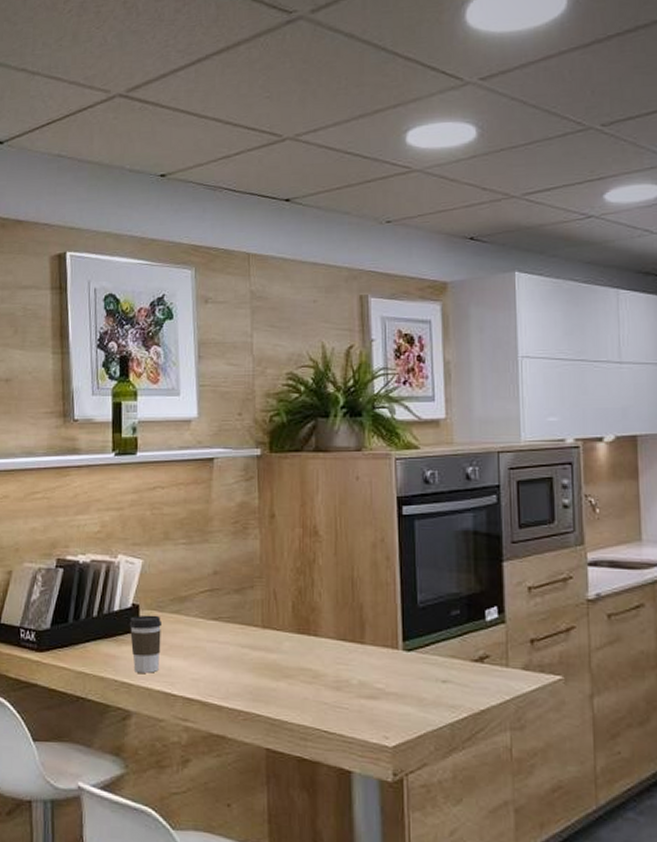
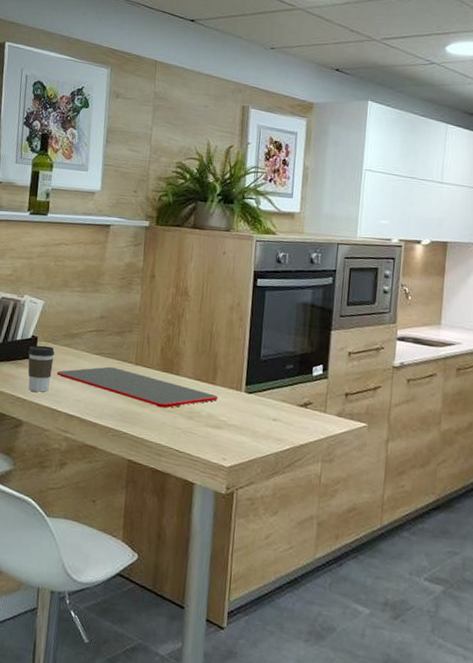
cutting board: none [166,634,370,680] -> present [56,366,218,408]

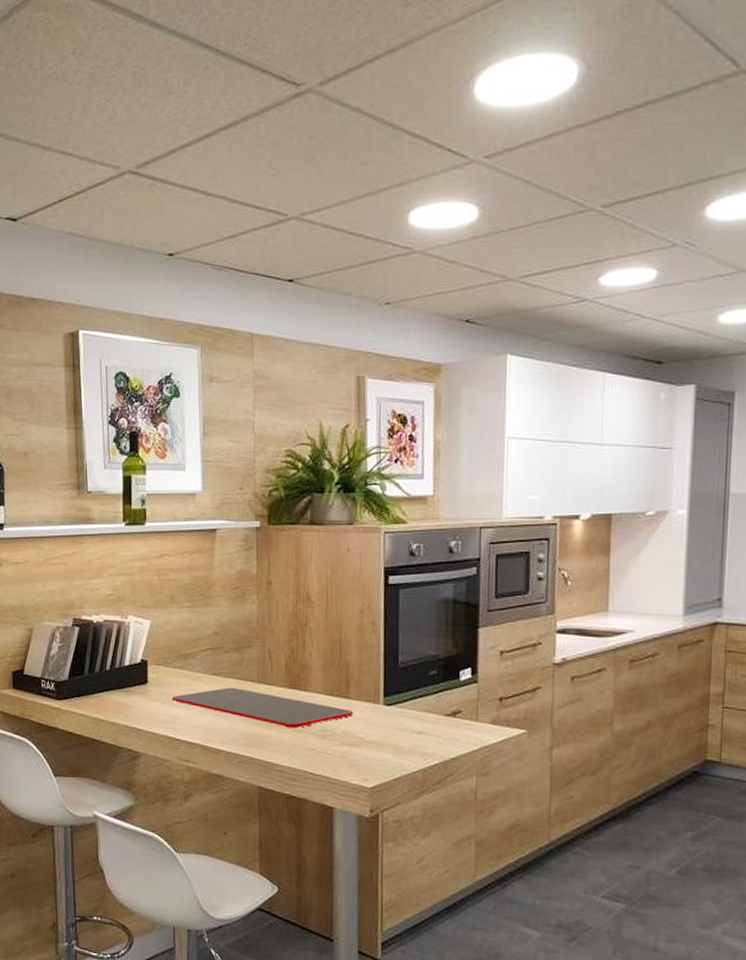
coffee cup: present [27,345,55,392] -> none [138,669,167,720]

